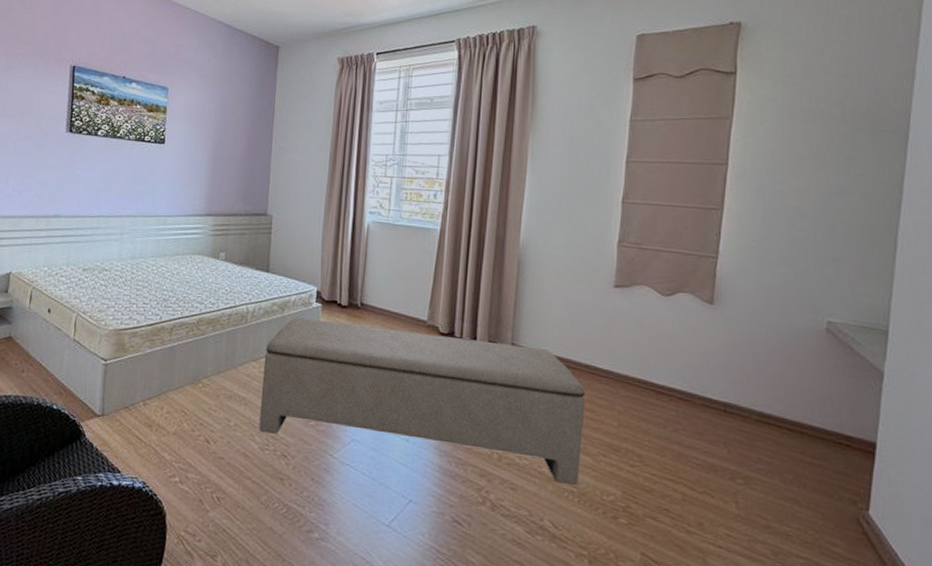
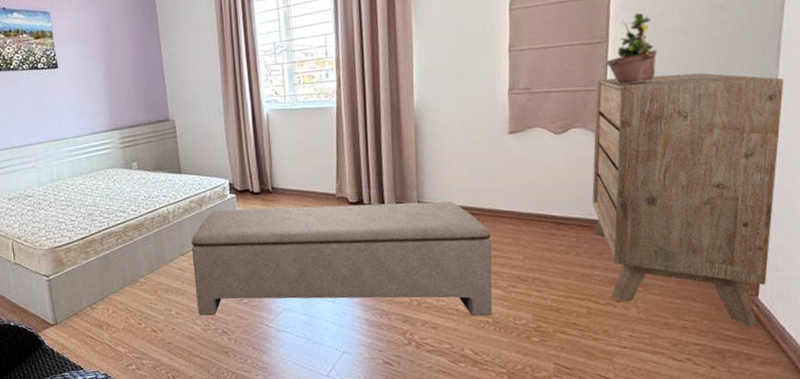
dresser: none [694,246,900,546] -> present [592,73,784,327]
potted plant: none [719,186,773,257] -> present [606,13,658,84]

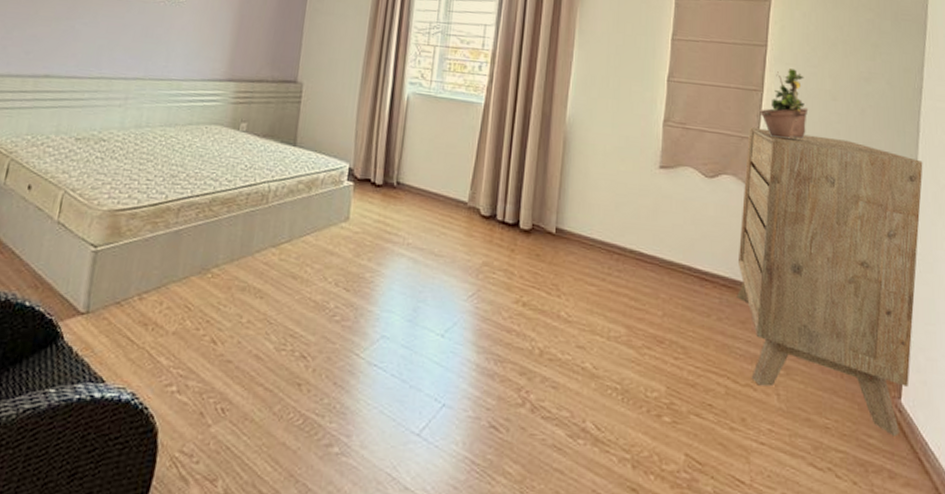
bench: present [191,201,493,316] -> none [275,197,630,381]

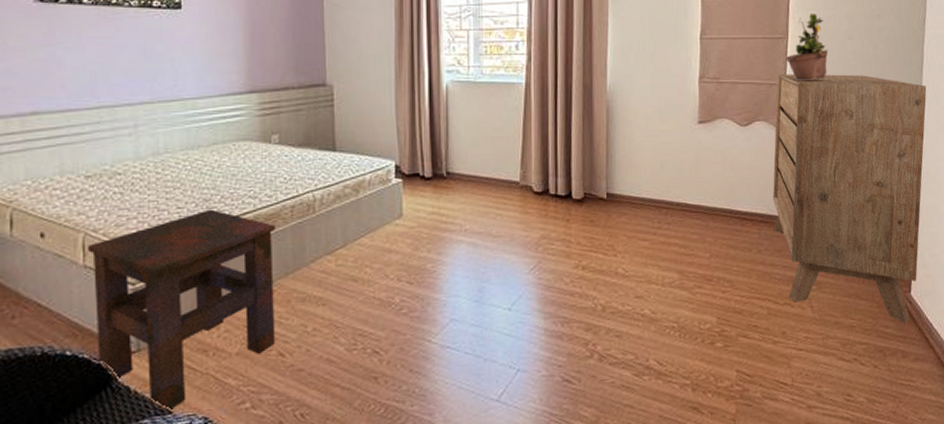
side table: none [51,185,230,380] -> present [87,209,276,412]

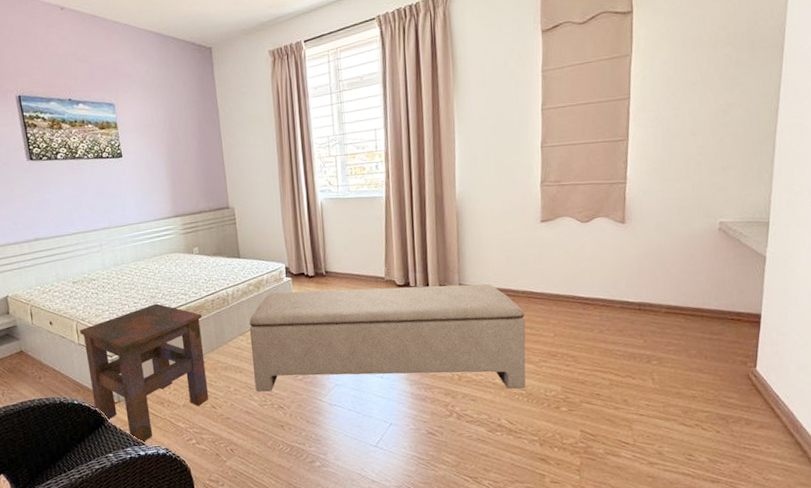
bench: none [341,193,680,332] -> present [249,284,526,392]
dresser: present [773,74,927,324] -> none [614,169,778,395]
potted plant: present [785,14,829,80] -> none [626,114,671,178]

